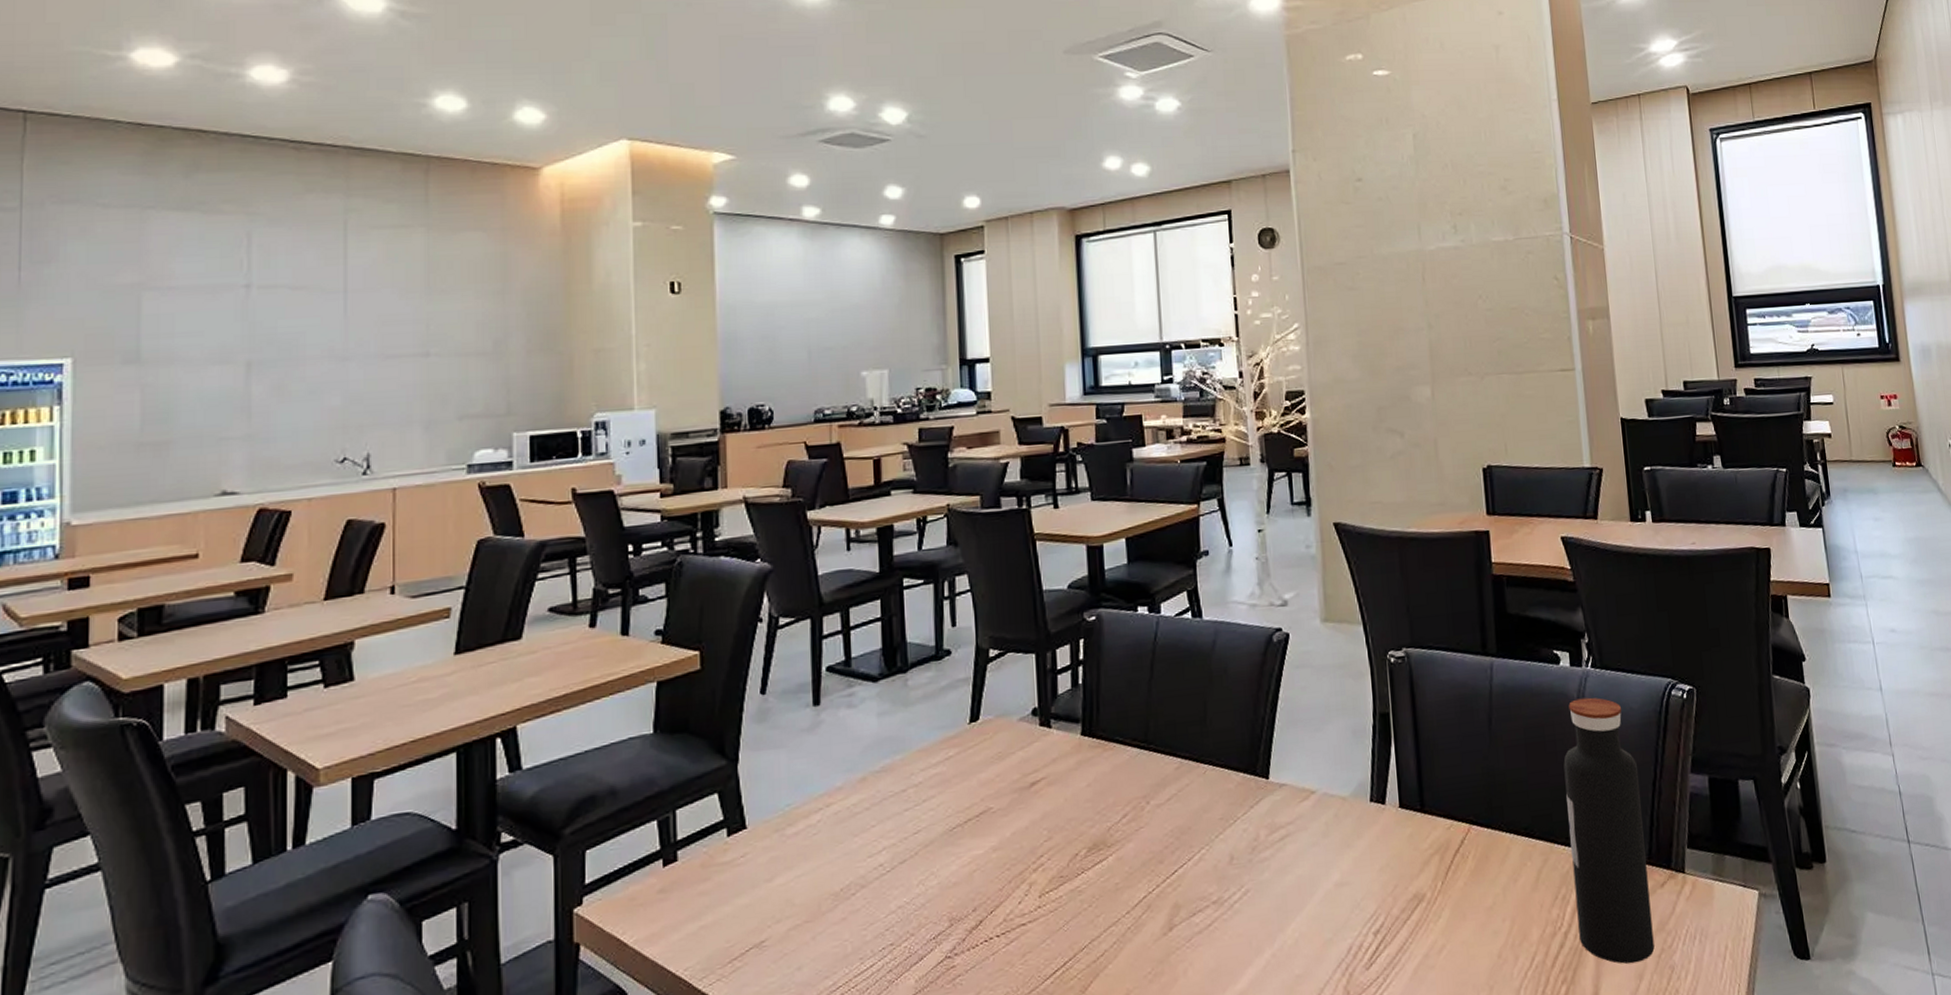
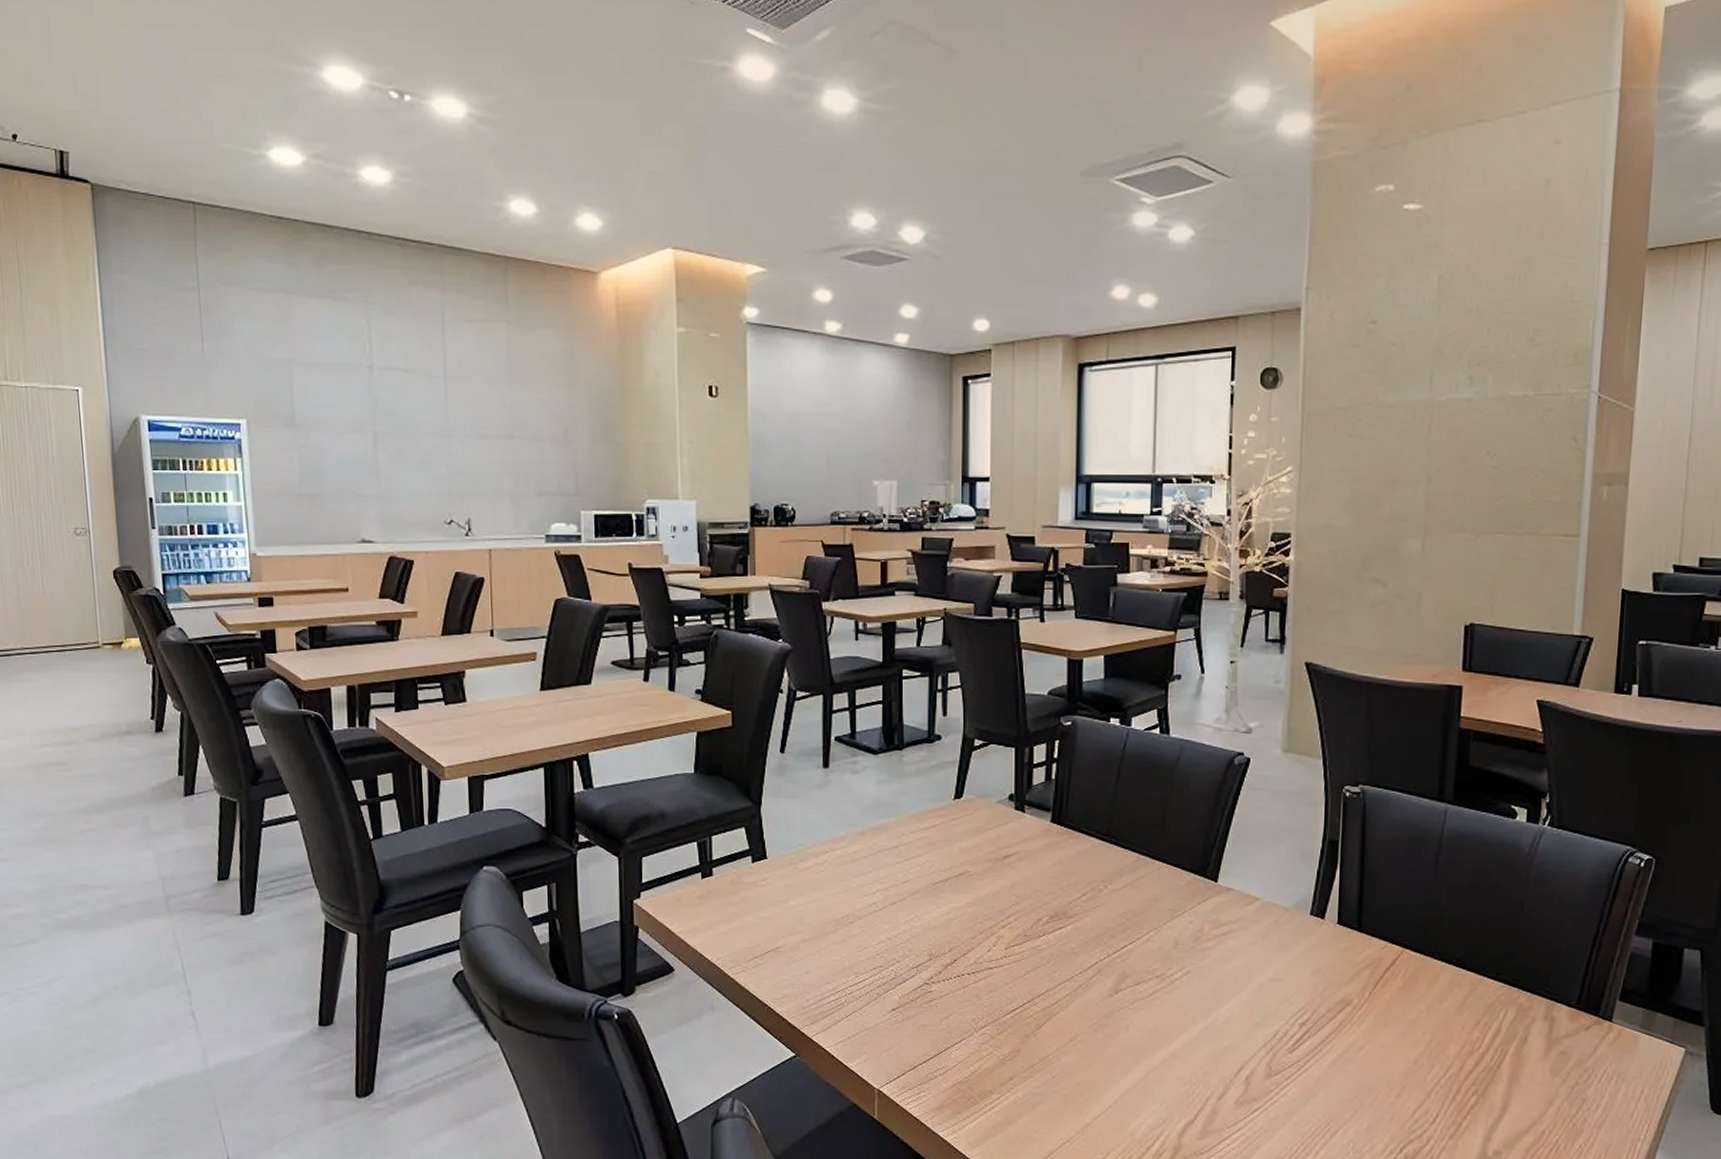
water bottle: present [1563,697,1655,964] -> none [1496,852,1581,1090]

